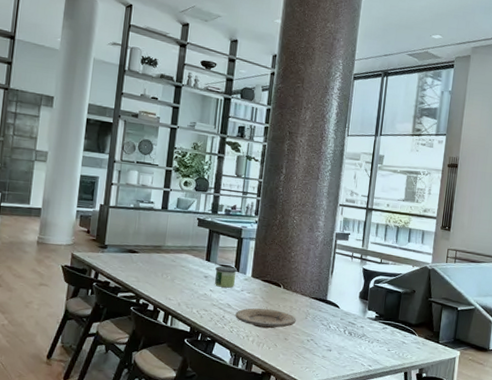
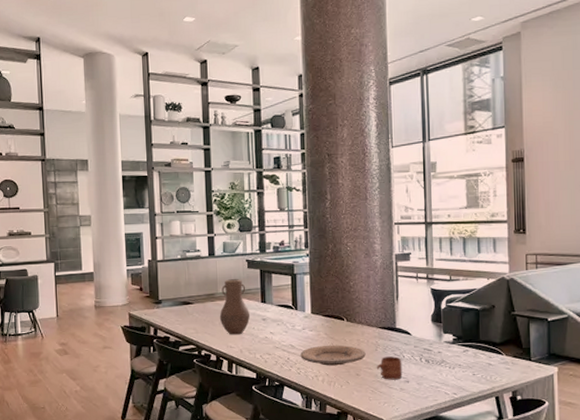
vase: none [162,234,194,289] -> present [219,279,251,335]
candle: present [215,266,237,288] -> none [272,306,295,328]
mug: none [303,325,328,348] -> present [376,356,403,380]

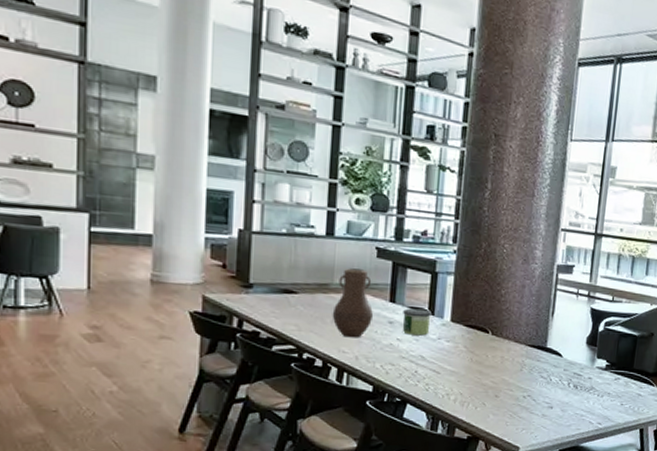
candle: none [272,306,295,328] -> present [403,308,432,336]
plate: present [300,344,366,366] -> none [431,359,509,385]
mug: present [376,356,403,380] -> none [518,378,549,405]

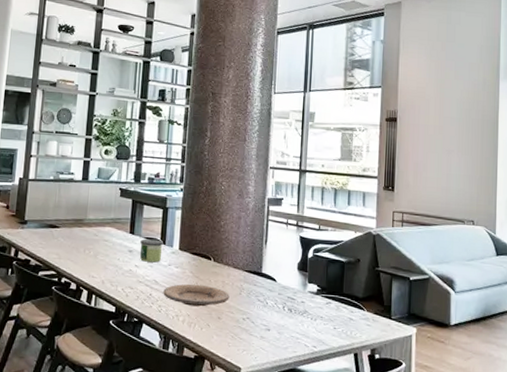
vase: present [332,268,374,338] -> none [84,206,117,265]
plate: none [431,359,509,385] -> present [163,283,230,307]

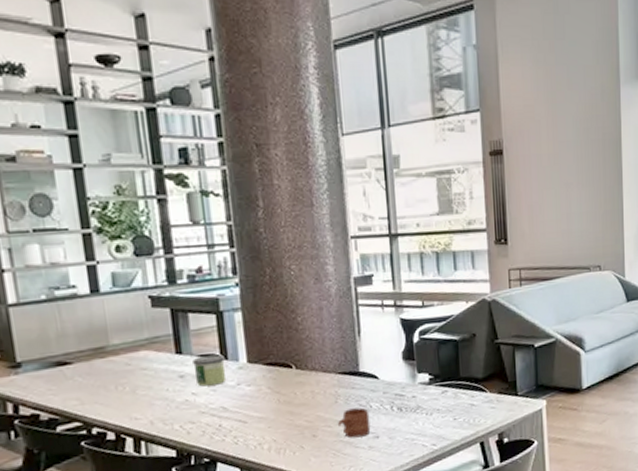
plate: present [163,283,230,307] -> none [236,400,323,430]
mug: none [238,301,265,327] -> present [337,407,371,438]

